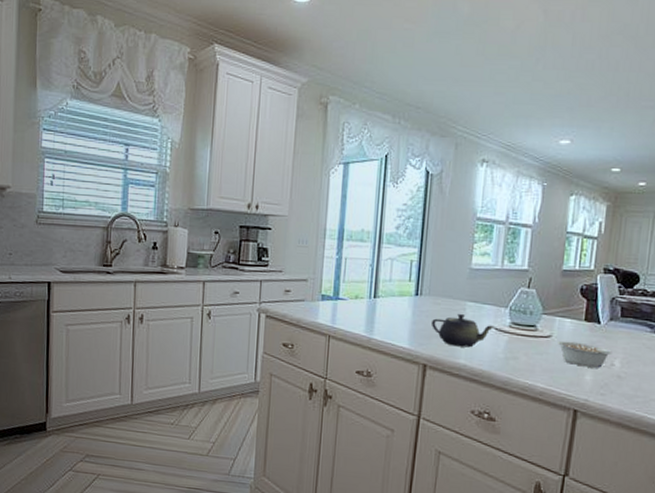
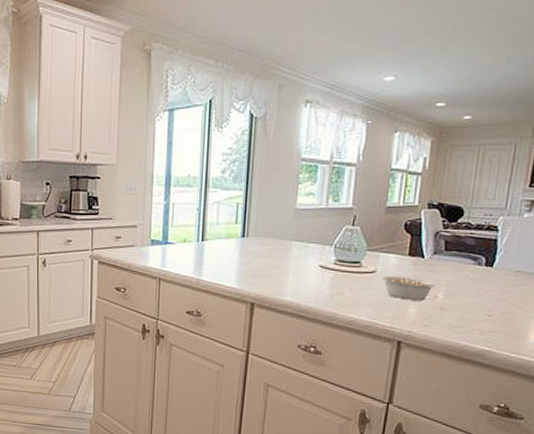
teapot: present [432,313,495,348] -> none [258,252,320,285]

